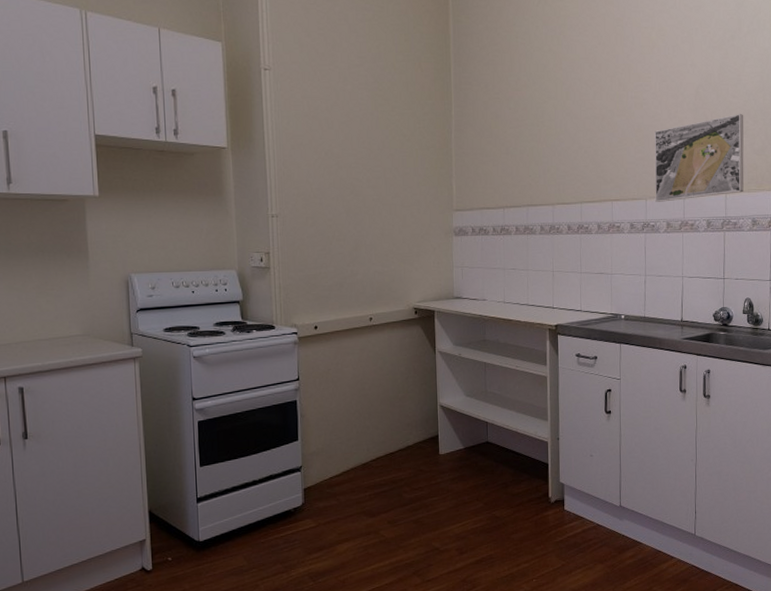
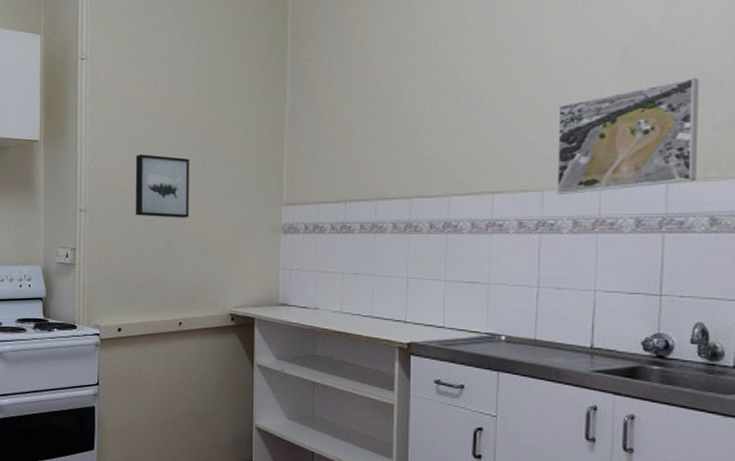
wall art: none [322,163,373,223] -> present [135,154,189,218]

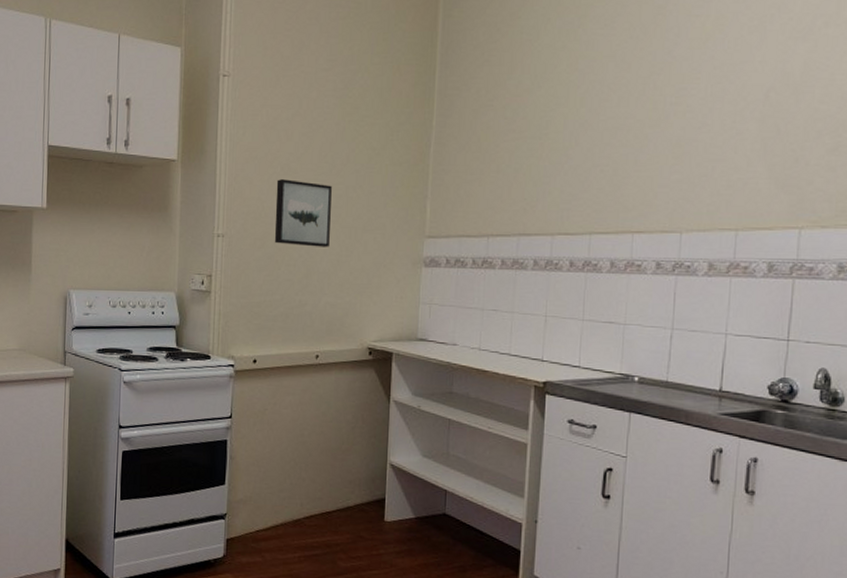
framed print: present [556,78,700,195] -> none [694,125,836,237]

